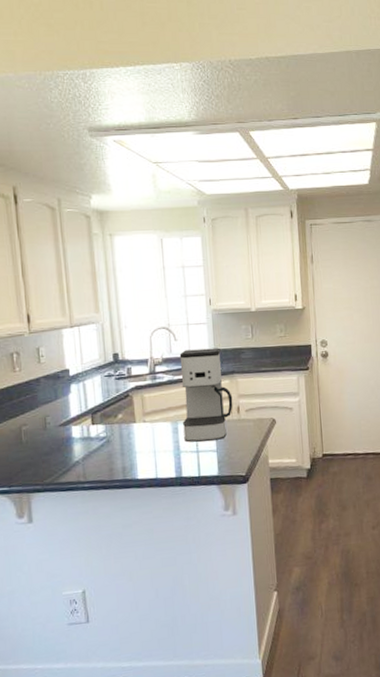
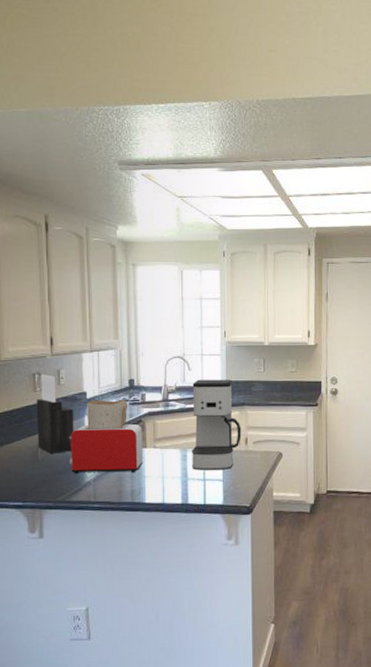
knife block: none [16,353,59,435] -> present [36,374,74,454]
toaster: none [54,375,133,454] -> present [69,399,143,474]

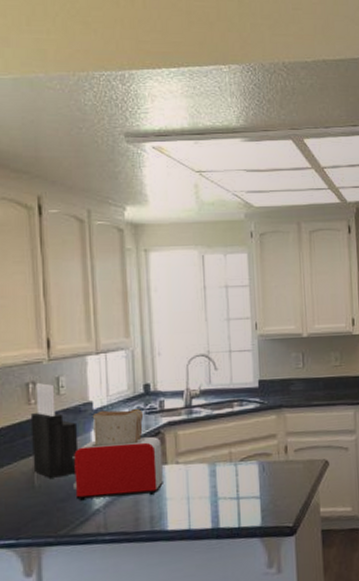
coffee maker: present [191,379,242,470] -> none [220,378,280,488]

